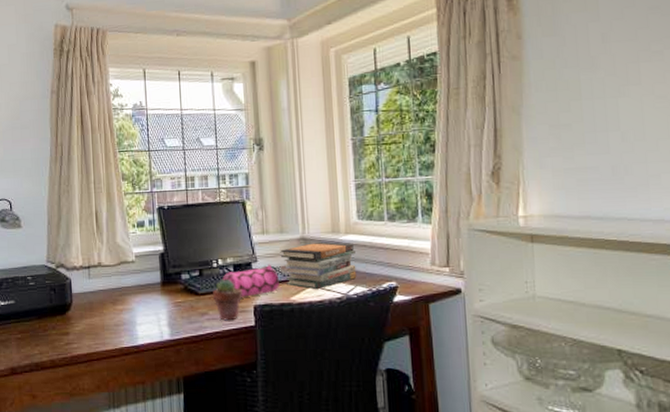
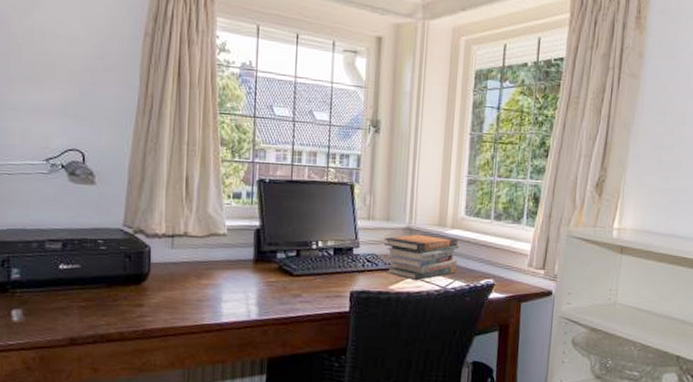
potted succulent: present [212,278,242,321] -> none [307,261,340,305]
pencil case: present [222,264,279,297] -> none [320,251,379,282]

